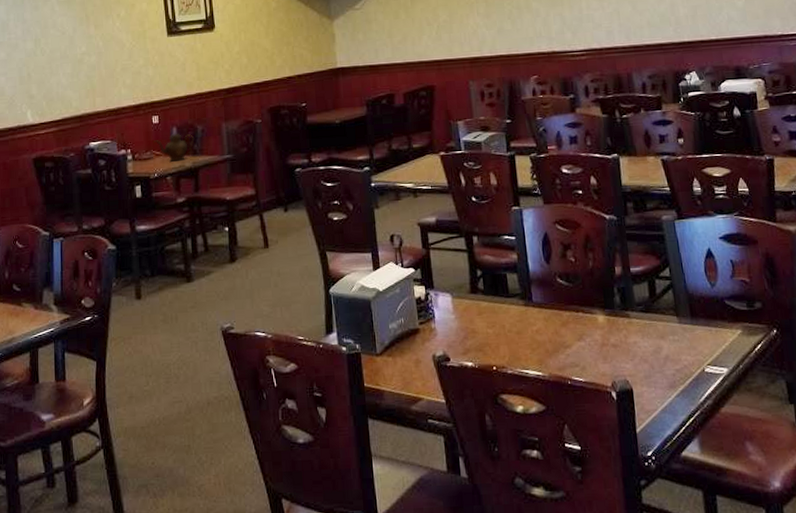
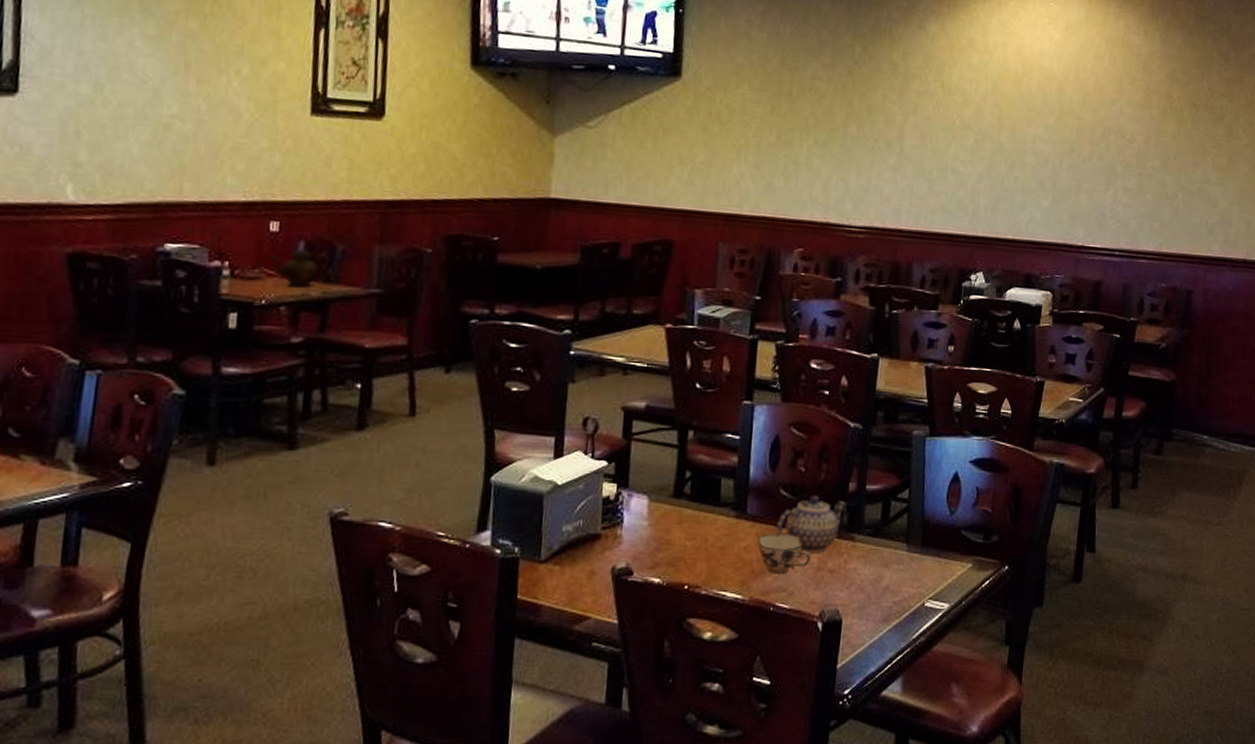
teacup: none [546,316,595,352] -> present [757,533,812,575]
teapot: none [560,280,616,331] -> present [776,494,846,553]

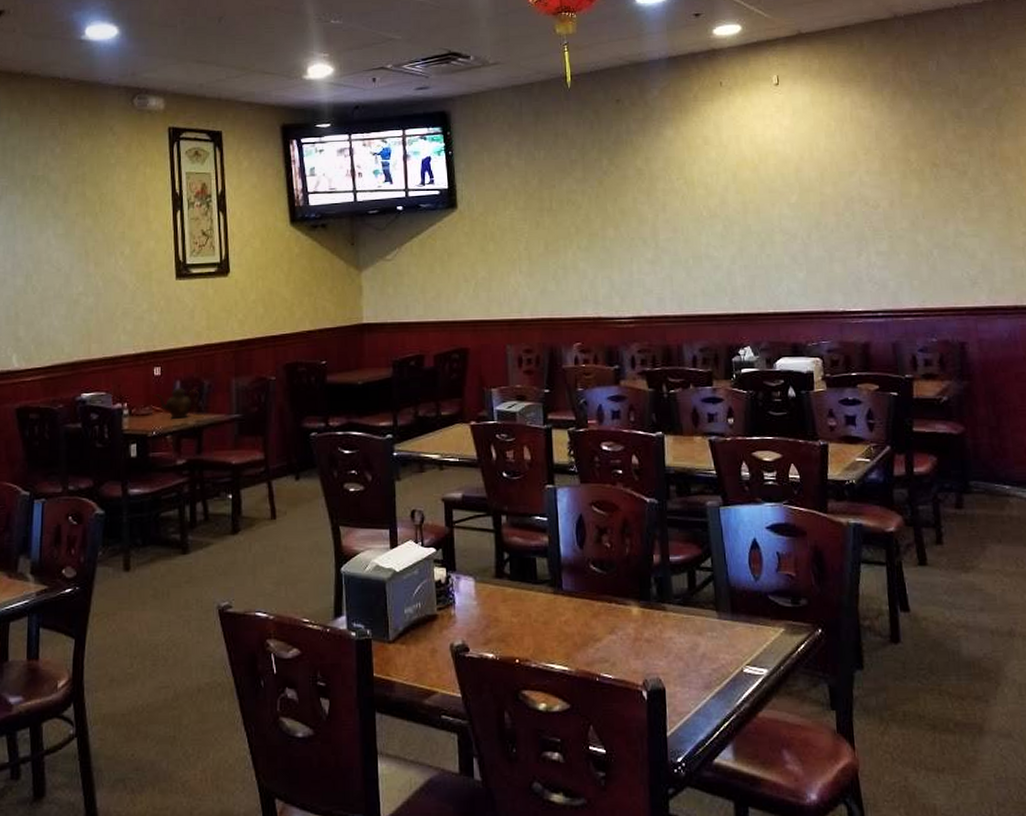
teacup: present [757,533,812,575] -> none [576,606,628,646]
teapot: present [776,494,846,553] -> none [591,568,653,624]

